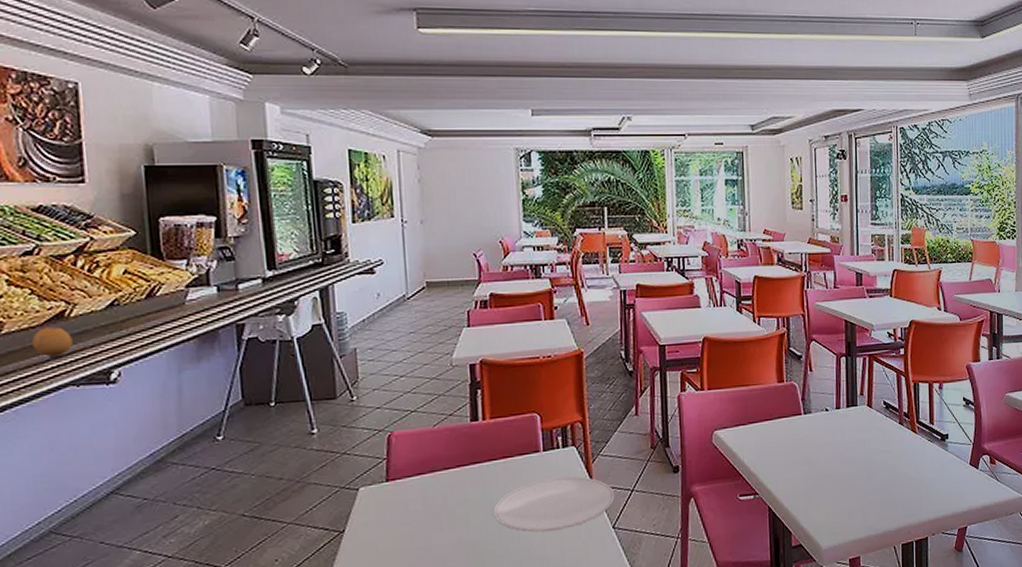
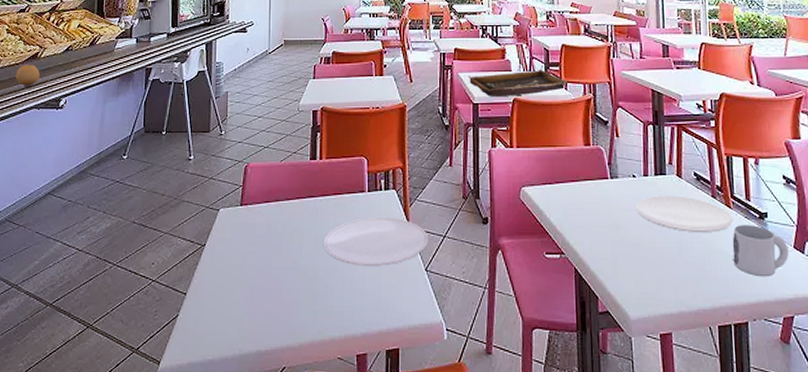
tray: none [652,303,761,337] -> present [468,69,568,96]
plate: none [828,425,918,460] -> present [635,196,733,233]
mug: none [915,447,965,494] -> present [732,225,789,276]

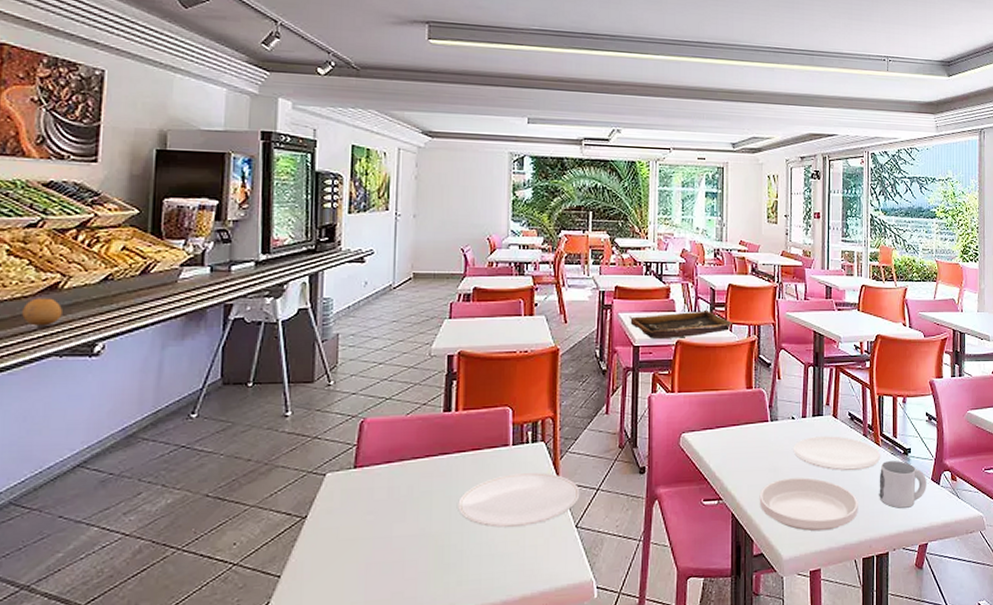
saucer: none [602,237,711,294] -> present [759,477,858,532]

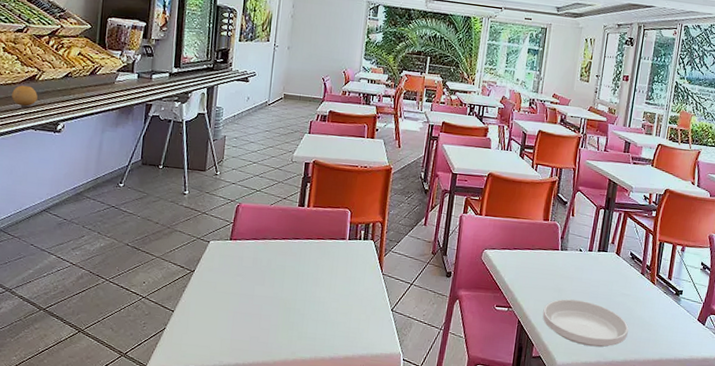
plate: present [458,472,580,528] -> none [303,262,398,304]
tray: present [629,309,734,339] -> none [451,148,539,172]
plate: present [793,436,881,471] -> none [577,268,655,302]
mug: present [878,461,927,509] -> none [647,298,693,340]

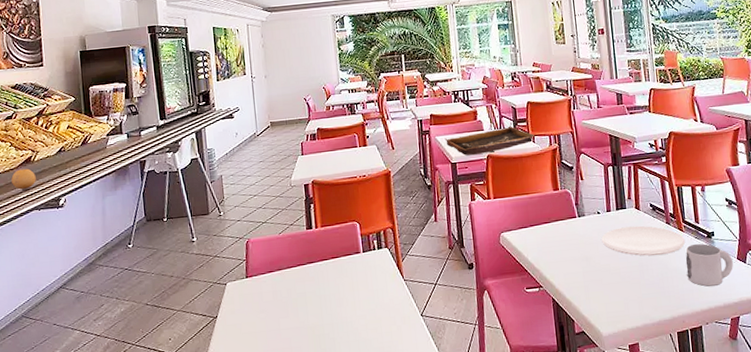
tray: none [451,148,539,172] -> present [444,126,536,156]
saucer: present [542,299,629,347] -> none [575,264,669,311]
plate: none [577,268,655,302] -> present [601,225,686,256]
mug: none [647,298,693,340] -> present [685,243,733,287]

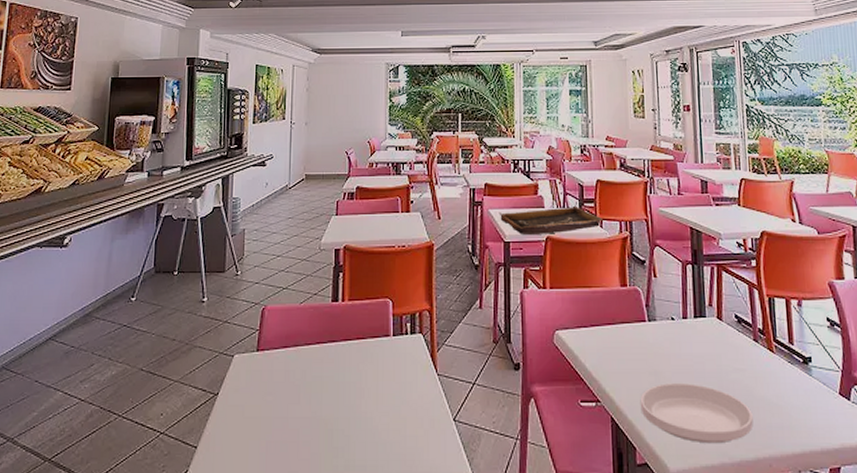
fruit: present [11,168,36,190] -> none [17,200,44,223]
saucer: none [575,264,669,311] -> present [640,383,754,444]
plate: present [601,225,686,256] -> none [674,339,776,379]
mug: present [685,243,733,287] -> none [775,370,834,424]

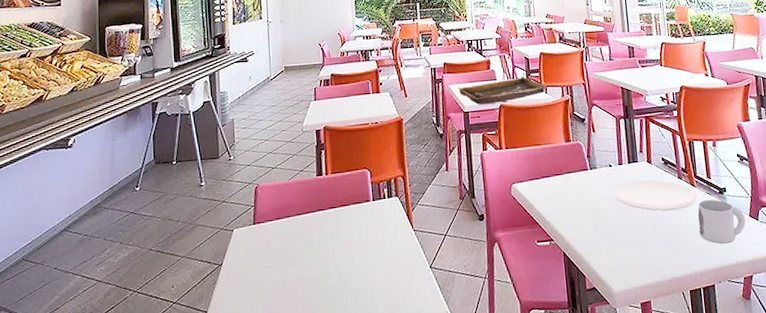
saucer: present [640,383,754,444] -> none [586,218,681,267]
plate: none [674,339,776,379] -> present [613,179,698,211]
mug: none [775,370,834,424] -> present [697,199,746,244]

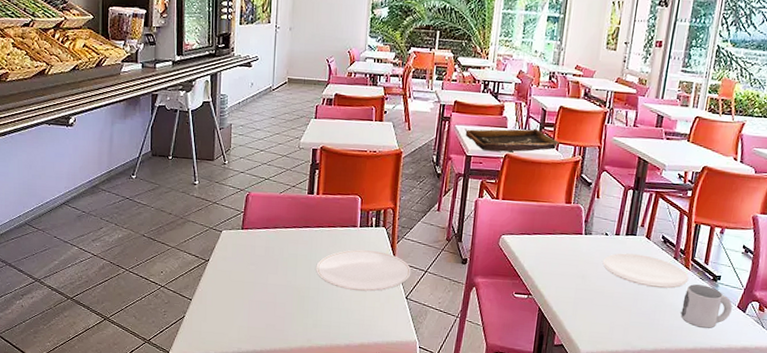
plate: none [334,222,431,270] -> present [316,249,412,292]

